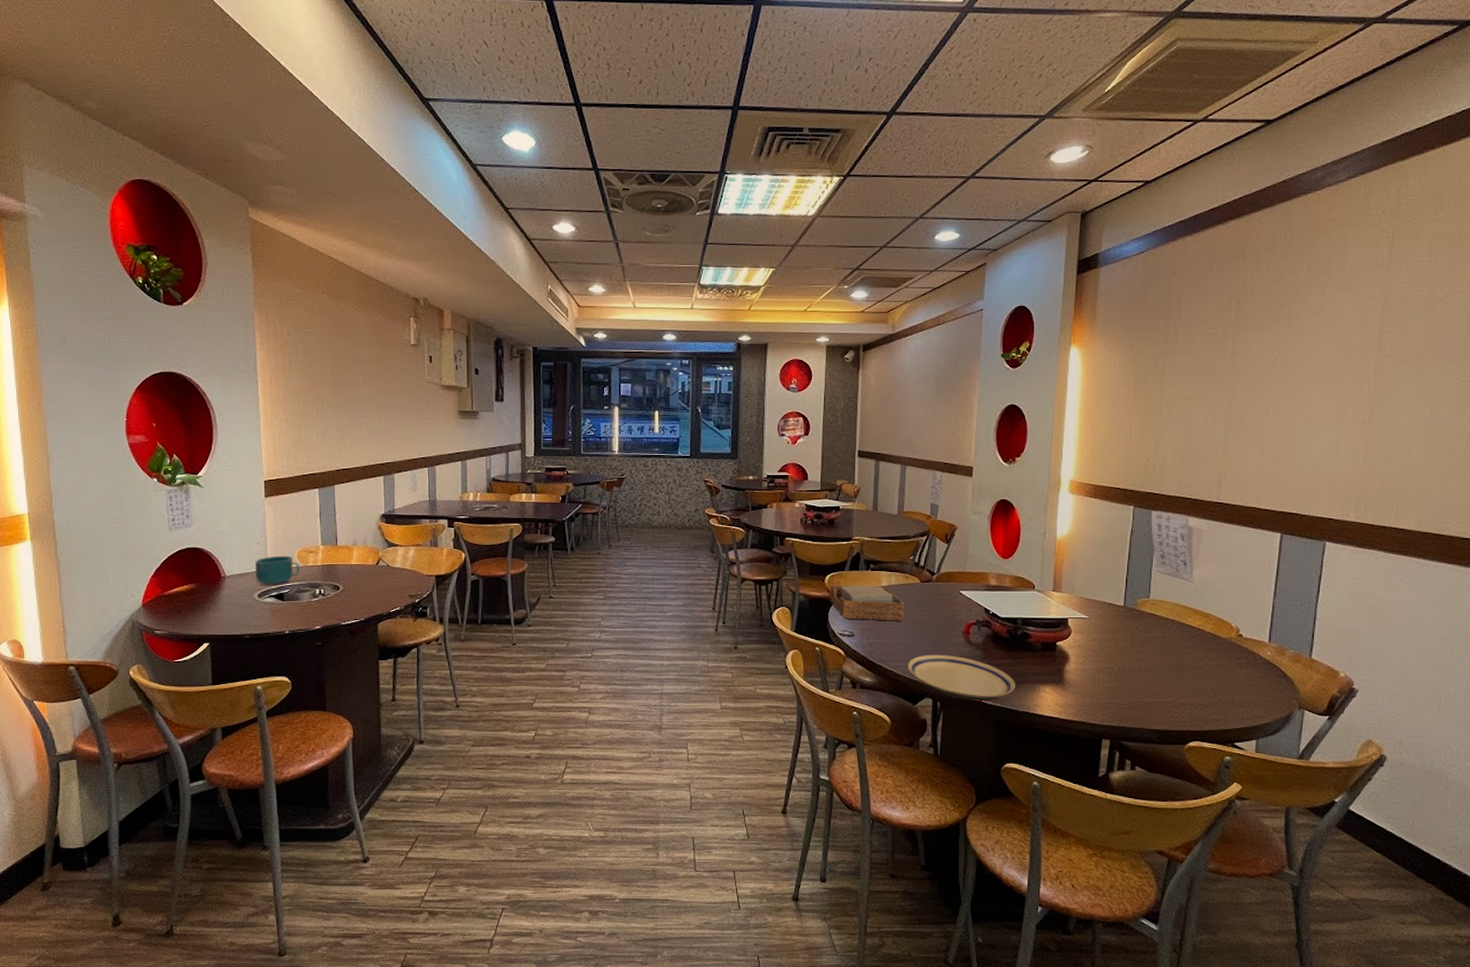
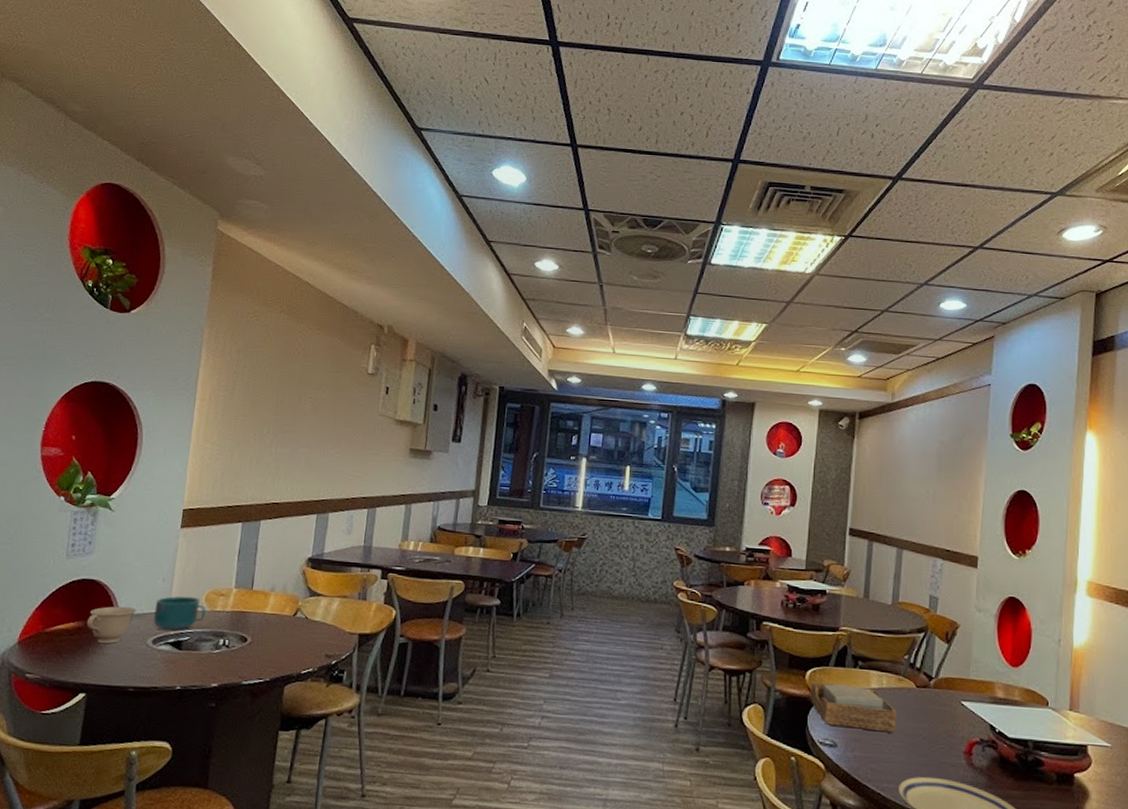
teacup: none [199,568,240,601] -> present [87,606,137,644]

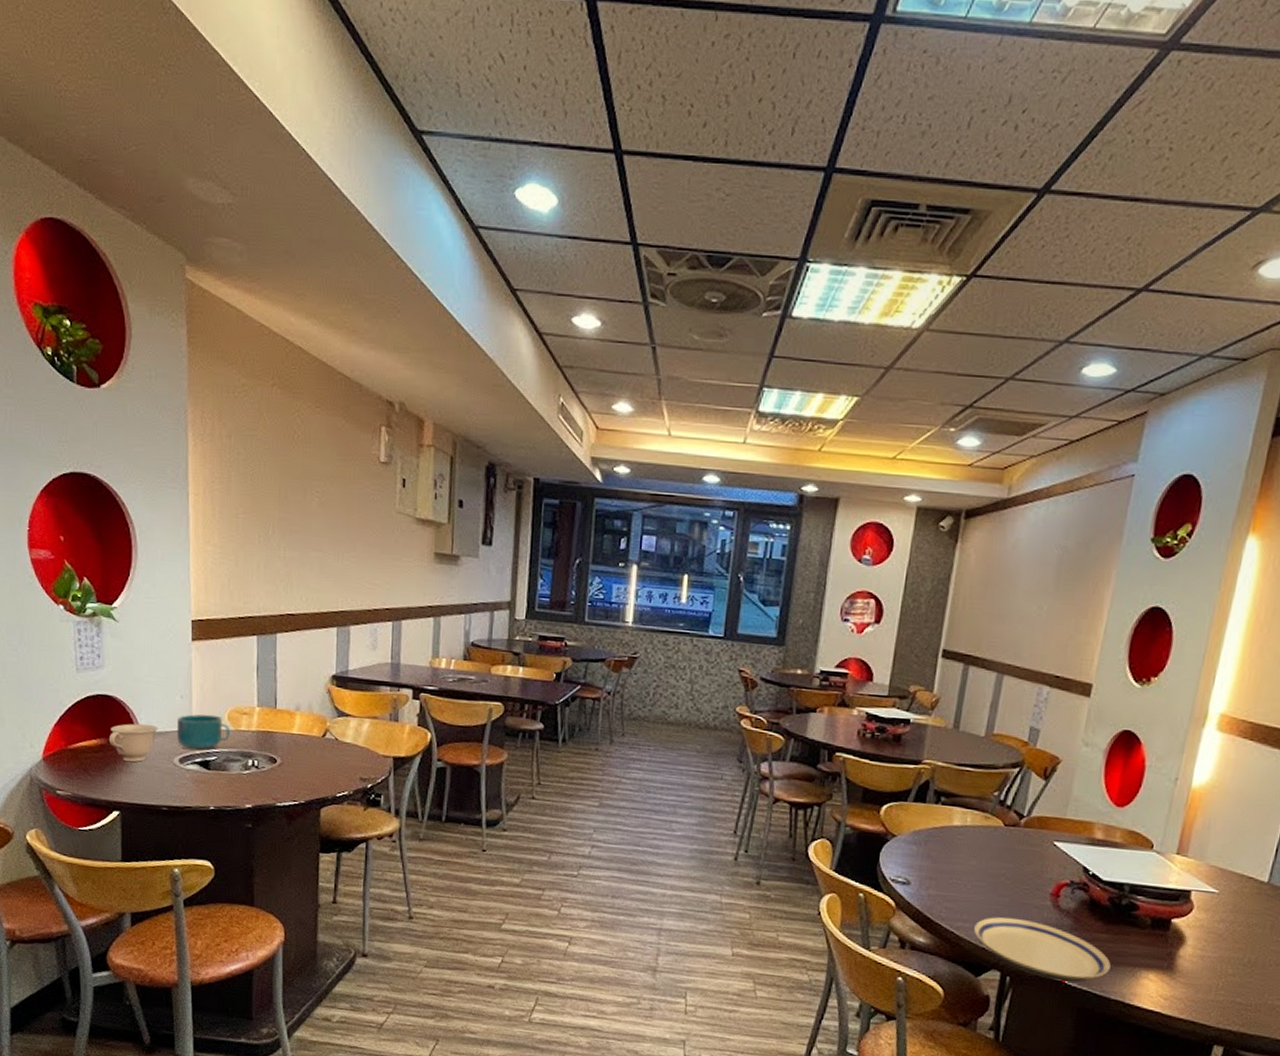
napkin holder: present [810,681,896,733] -> none [883,817,980,872]

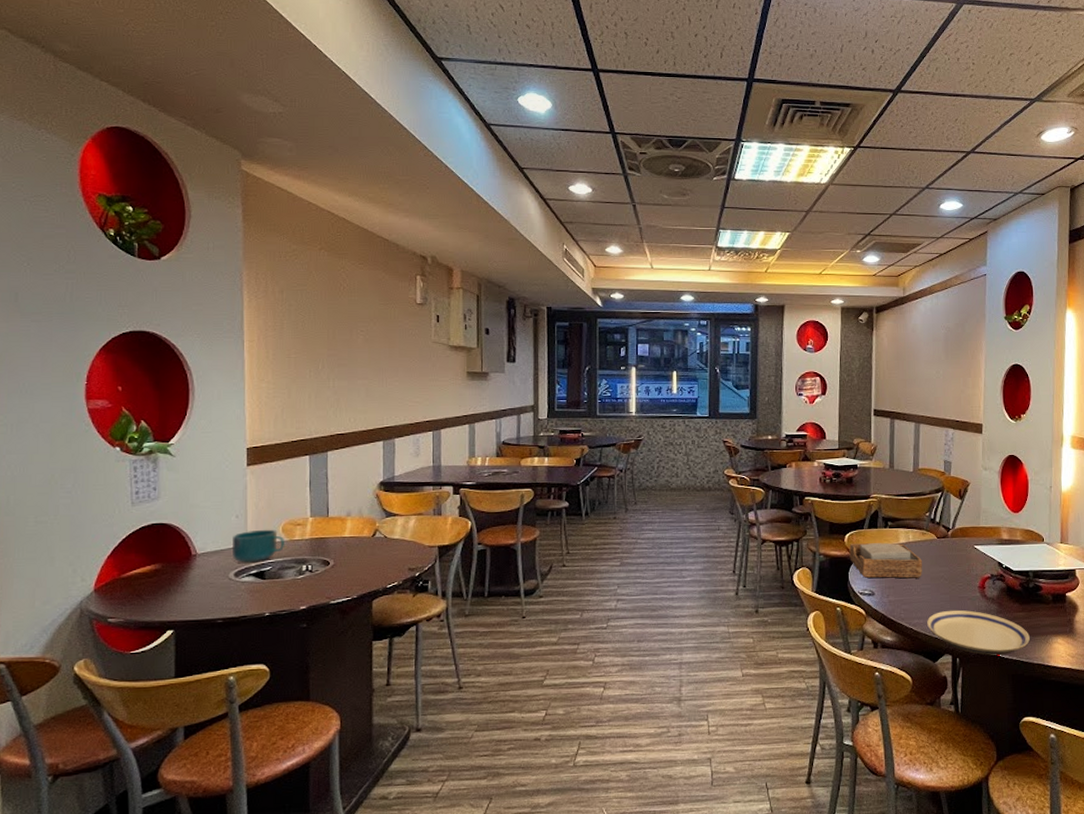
teacup: present [110,723,159,763] -> none [164,545,214,583]
napkin holder: none [883,817,980,872] -> present [849,543,922,579]

